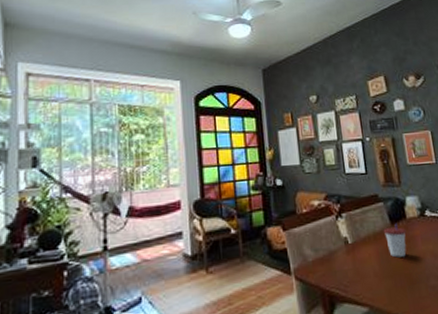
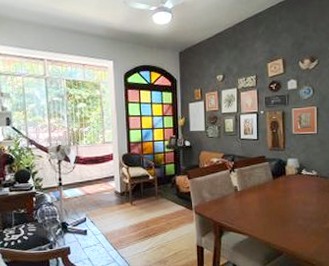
cup: present [383,223,406,258] -> none [266,178,284,203]

